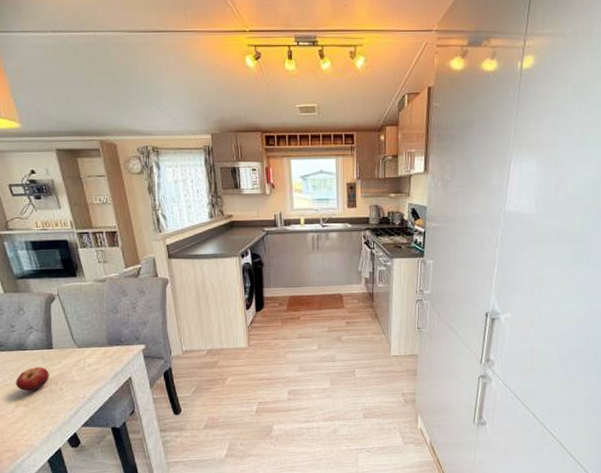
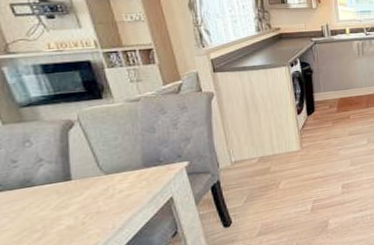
fruit: present [16,367,49,392] -> none [19,202,67,234]

